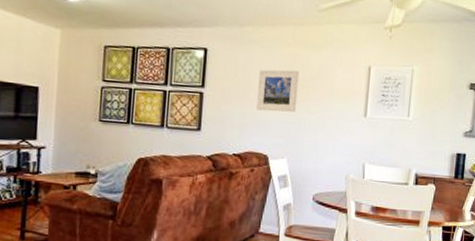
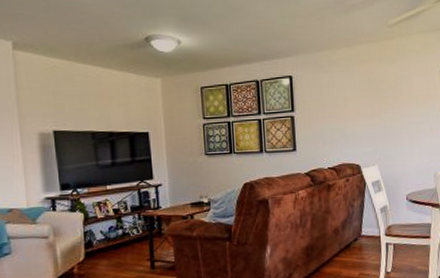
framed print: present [256,69,300,112] -> none [342,84,380,125]

